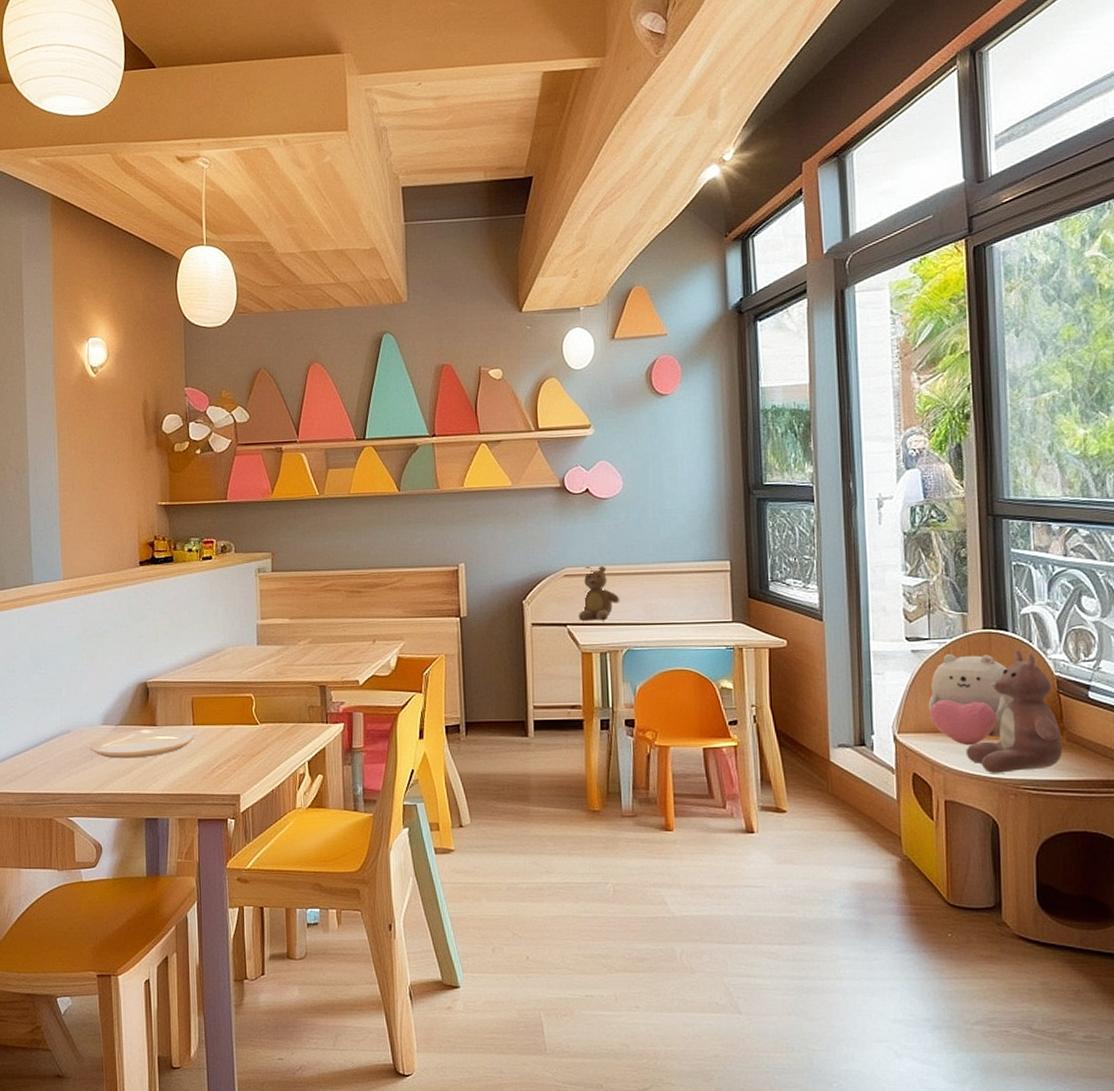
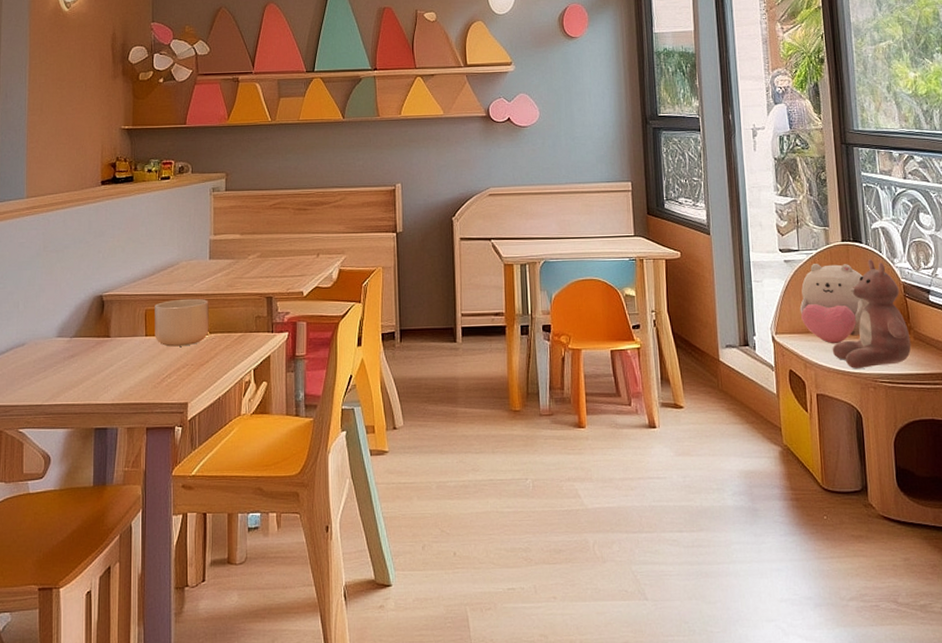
plate: present [88,728,196,759] -> none [42,339,147,370]
cup: none [201,686,260,737] -> present [155,298,209,347]
teddy bear: present [578,565,619,622] -> none [501,185,537,236]

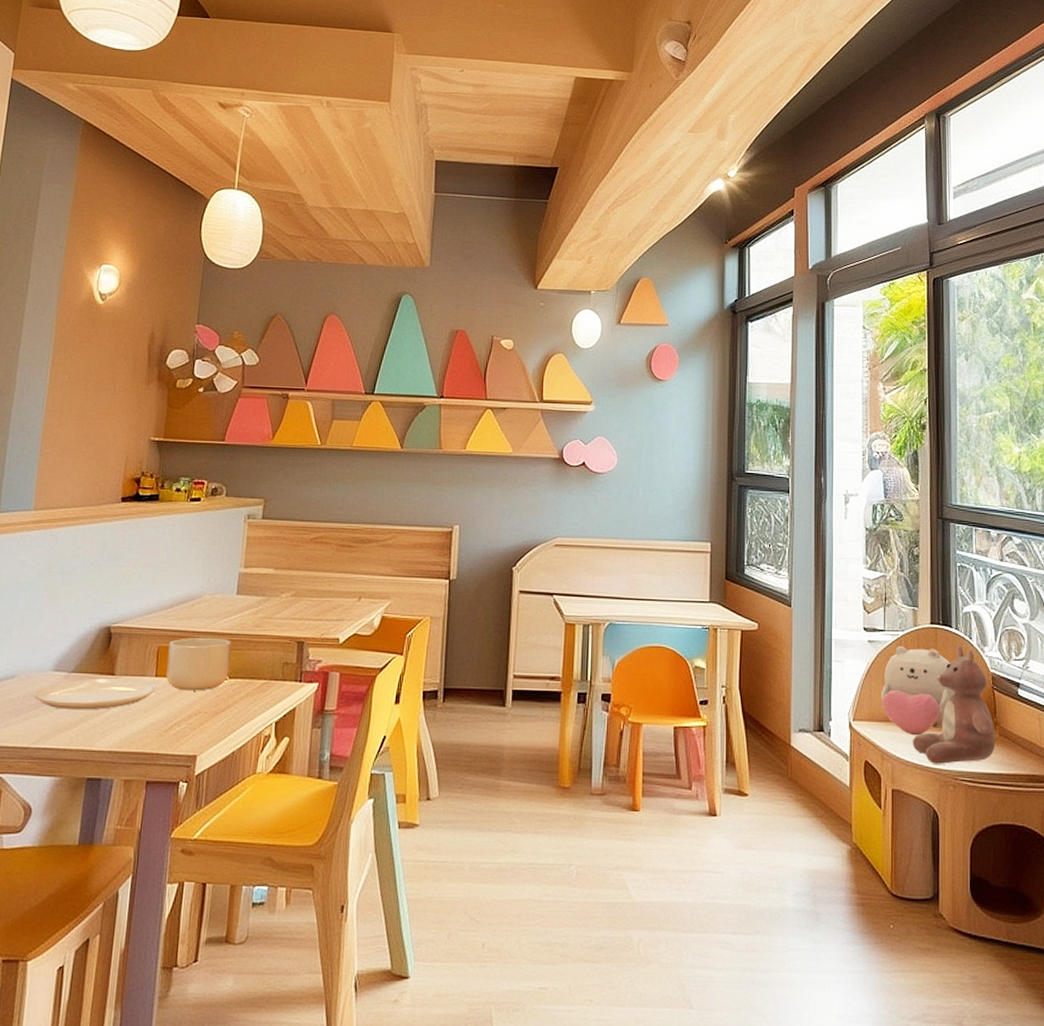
plate: none [42,339,147,370] -> present [33,678,157,710]

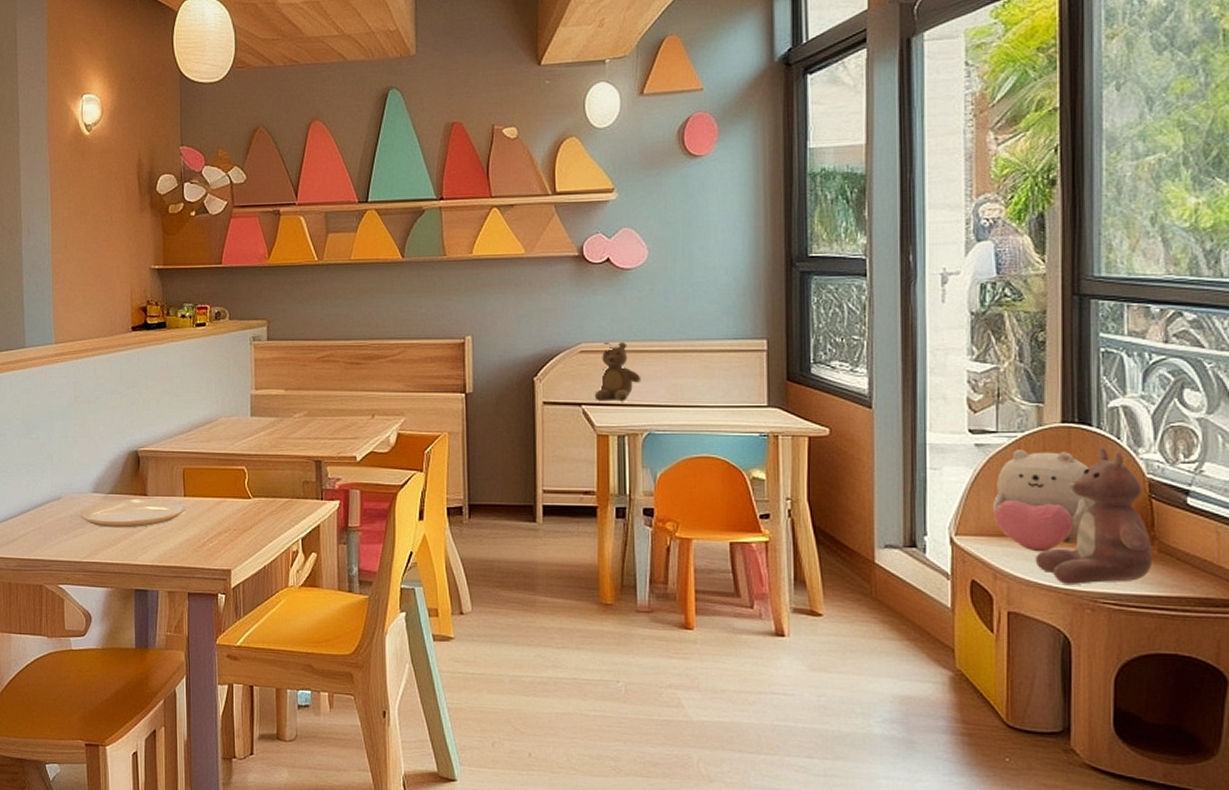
cup: present [166,637,232,691] -> none [193,458,252,510]
teddy bear: none [565,538,605,593] -> present [594,341,640,402]

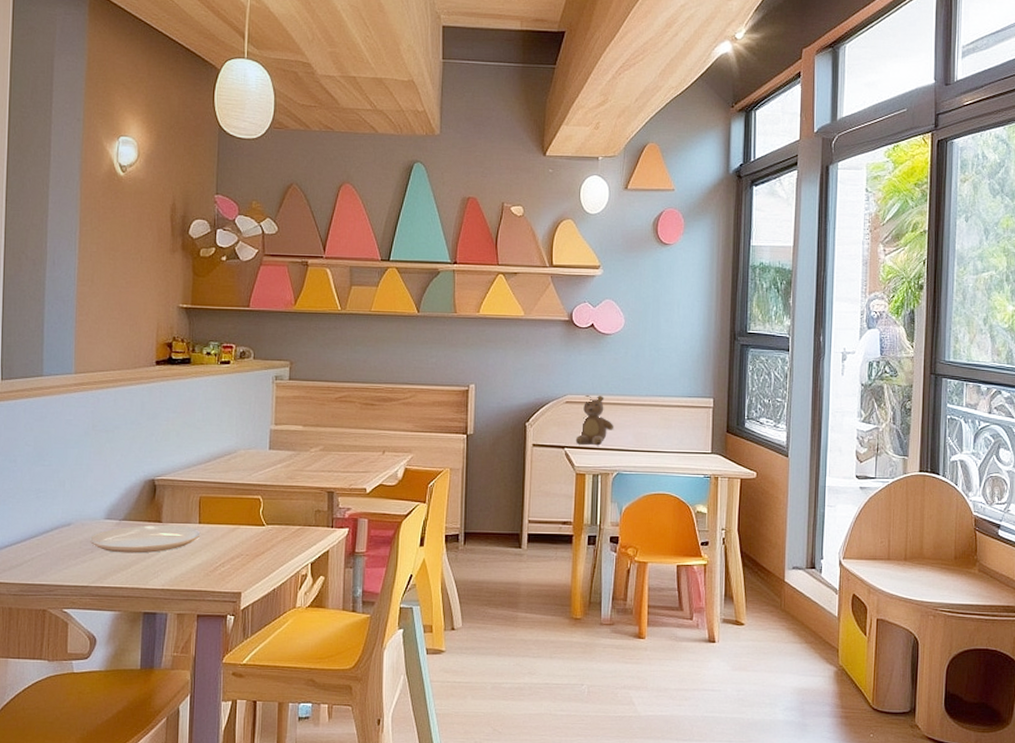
plush toy: present [992,450,1096,552] -> none [869,492,940,572]
stuffed animal: present [1035,446,1153,585] -> none [897,490,975,597]

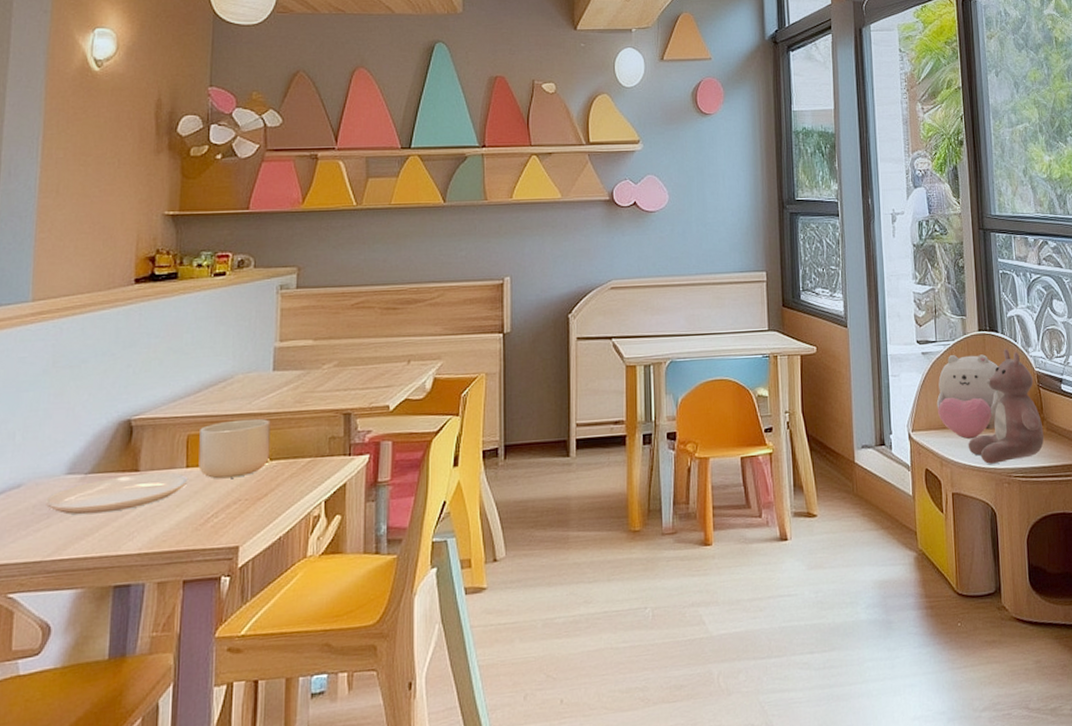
cup: none [209,488,267,536] -> present [198,418,271,479]
teddy bear: present [575,395,613,446] -> none [623,277,663,334]
plush toy: none [869,492,940,572] -> present [936,354,1005,440]
stuffed animal: none [897,490,975,597] -> present [968,348,1044,464]

